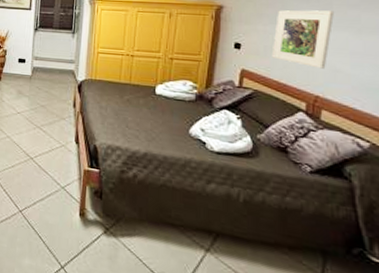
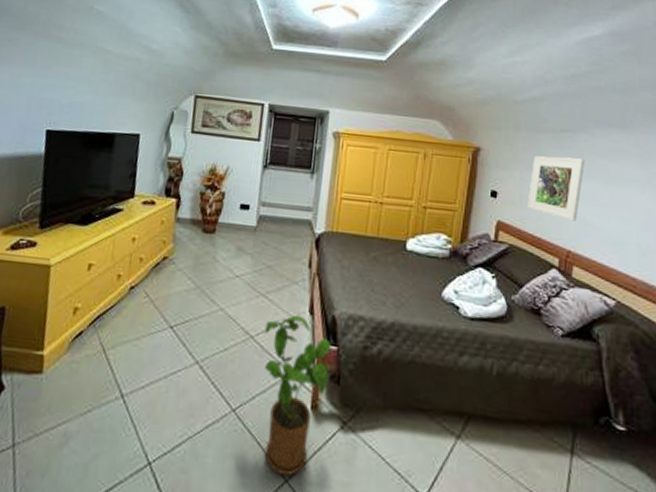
house plant: none [41,144,94,264] -> present [264,315,331,476]

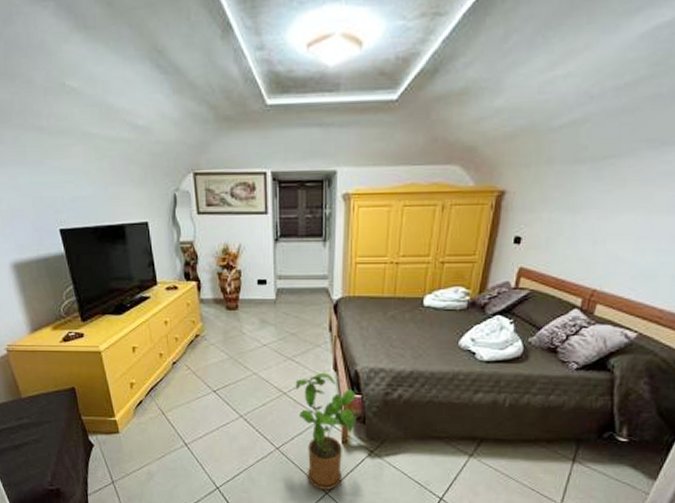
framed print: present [527,156,585,221] -> none [553,189,626,259]

